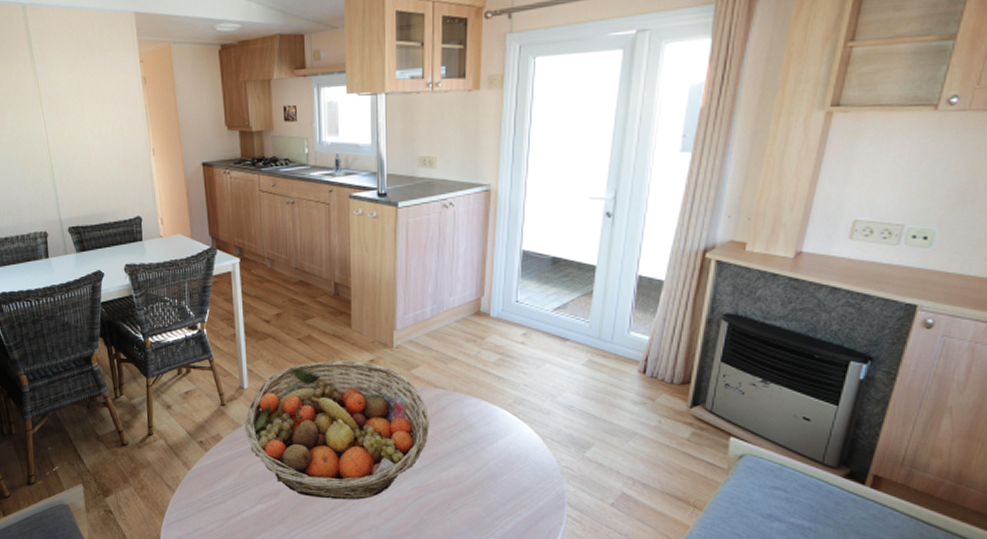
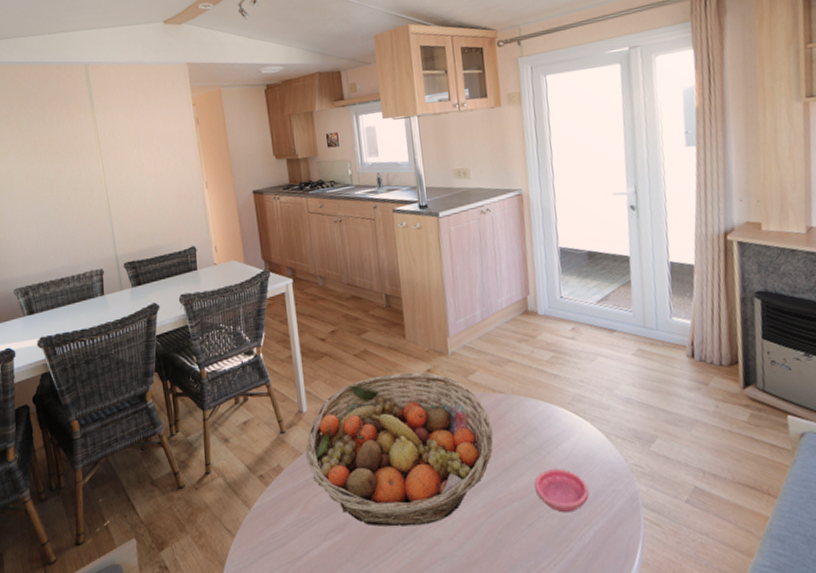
saucer: none [464,463,517,503] -> present [534,469,589,513]

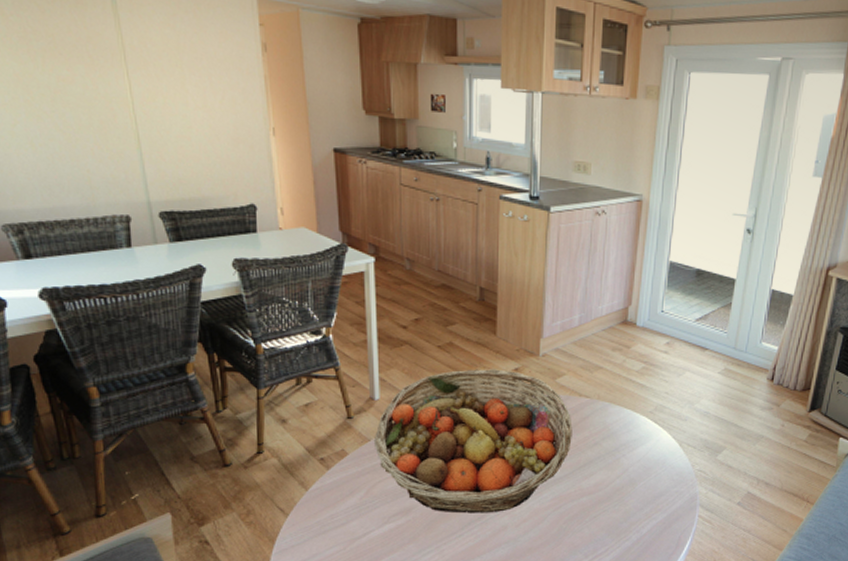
saucer: present [534,469,589,513] -> none [604,470,654,509]

